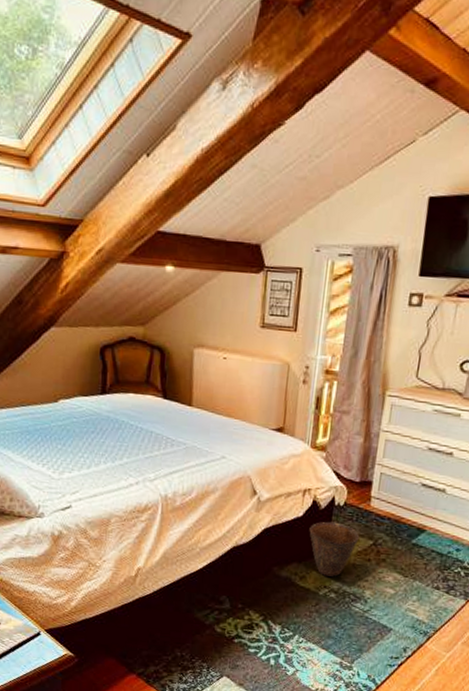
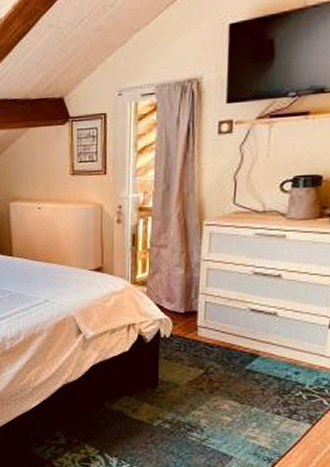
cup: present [309,521,360,577] -> none [137,354,190,408]

